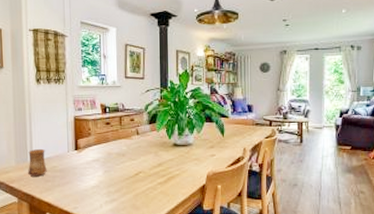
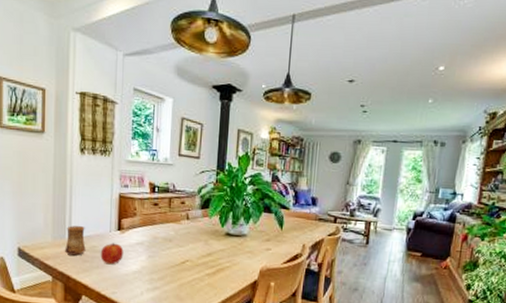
fruit: none [60,162,82,182] -> present [100,243,124,265]

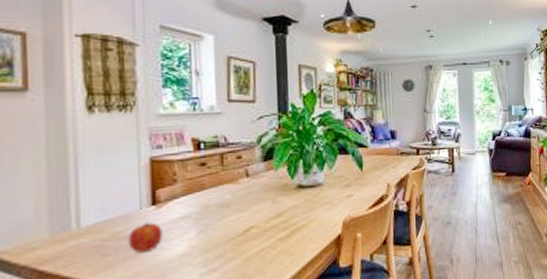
cup: present [65,225,86,256] -> none [71,207,105,252]

